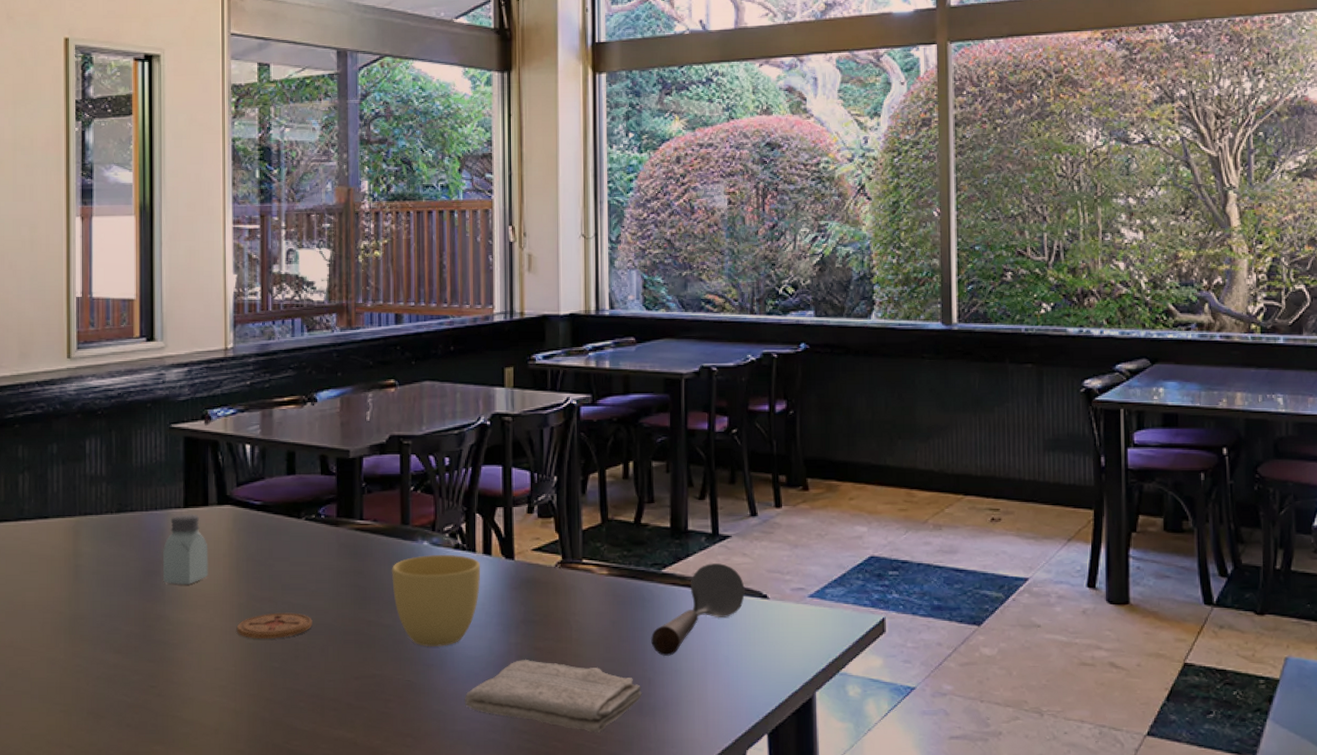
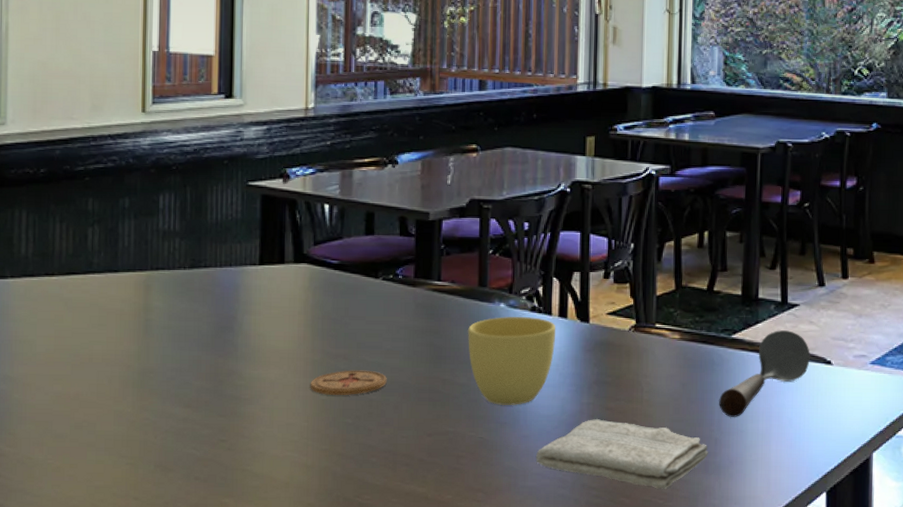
saltshaker: present [162,514,209,584] -> none [236,271,283,341]

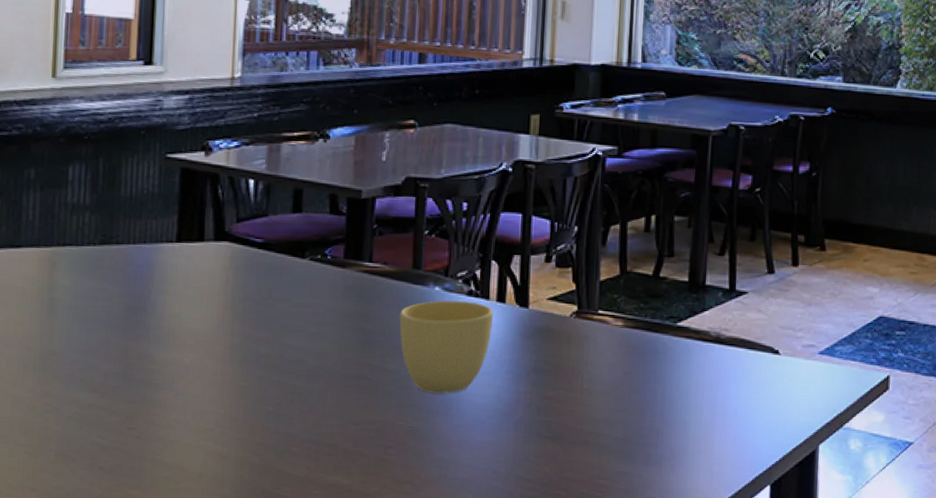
coaster: present [310,370,387,395] -> none [228,354,312,381]
washcloth: present [535,418,708,489] -> none [468,407,650,482]
spoon: present [719,330,810,417] -> none [662,318,758,408]

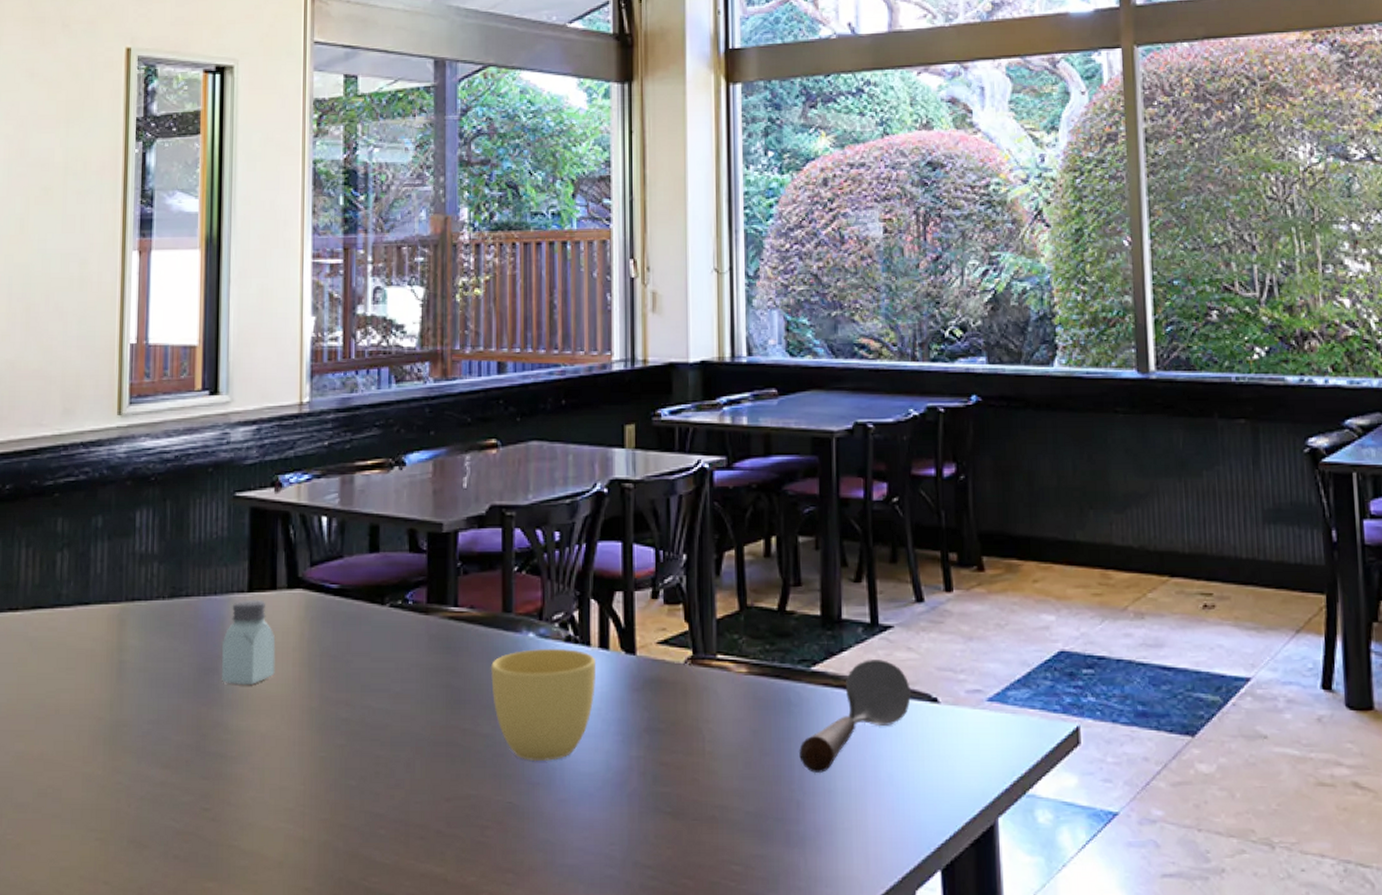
saltshaker: none [149,248,202,323] -> present [221,599,276,685]
spoon: none [662,318,758,408] -> present [799,660,911,773]

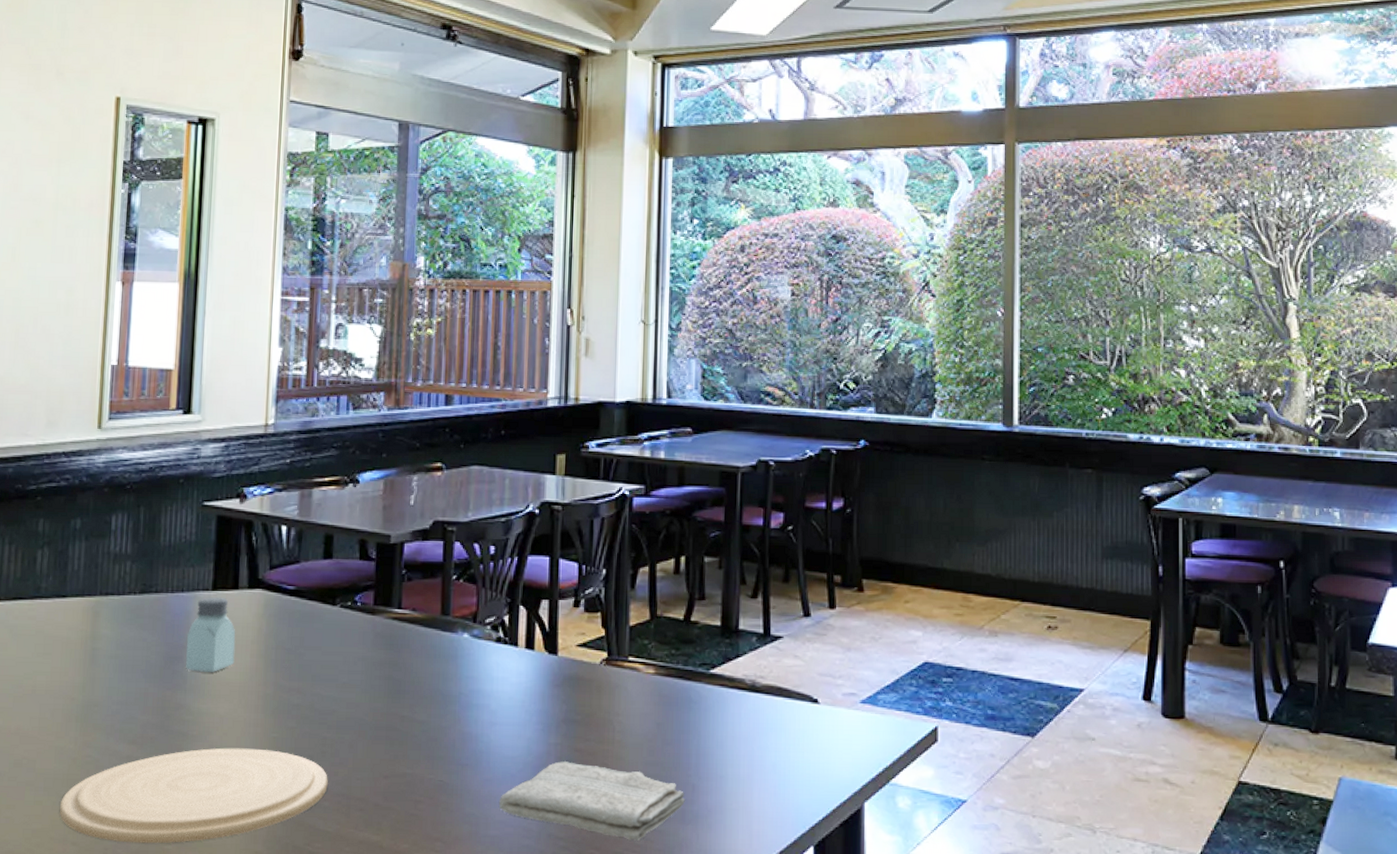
plate: none [88,770,385,881] -> present [59,748,329,844]
cup: present [490,649,597,762] -> none [428,648,523,746]
washcloth: none [576,776,789,868] -> present [498,760,685,841]
spoon: present [799,660,911,773] -> none [696,665,795,761]

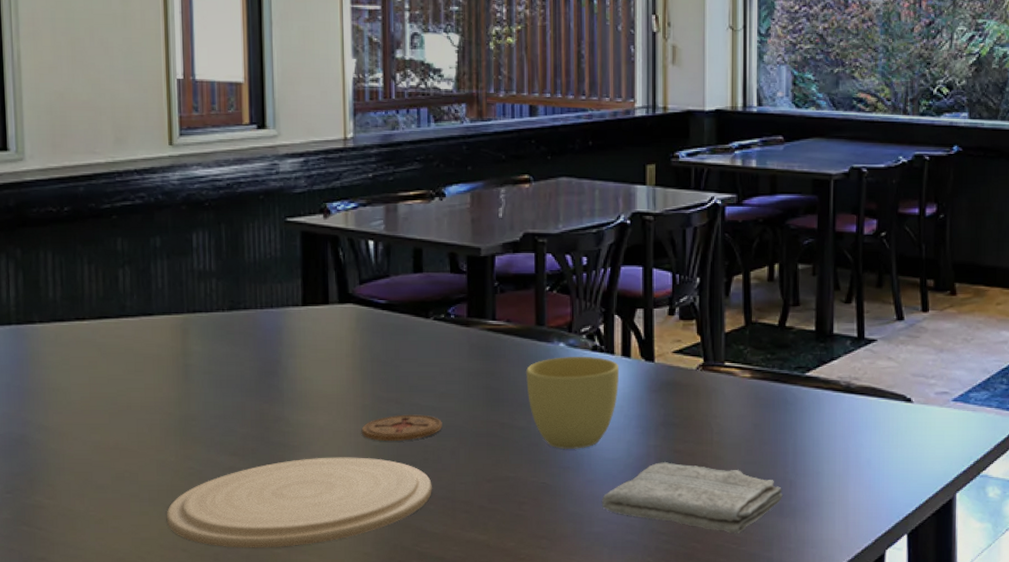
saltshaker: present [186,597,236,672] -> none [279,312,330,385]
coaster: none [261,704,342,732] -> present [361,414,442,441]
cup: none [428,648,523,746] -> present [525,357,620,450]

